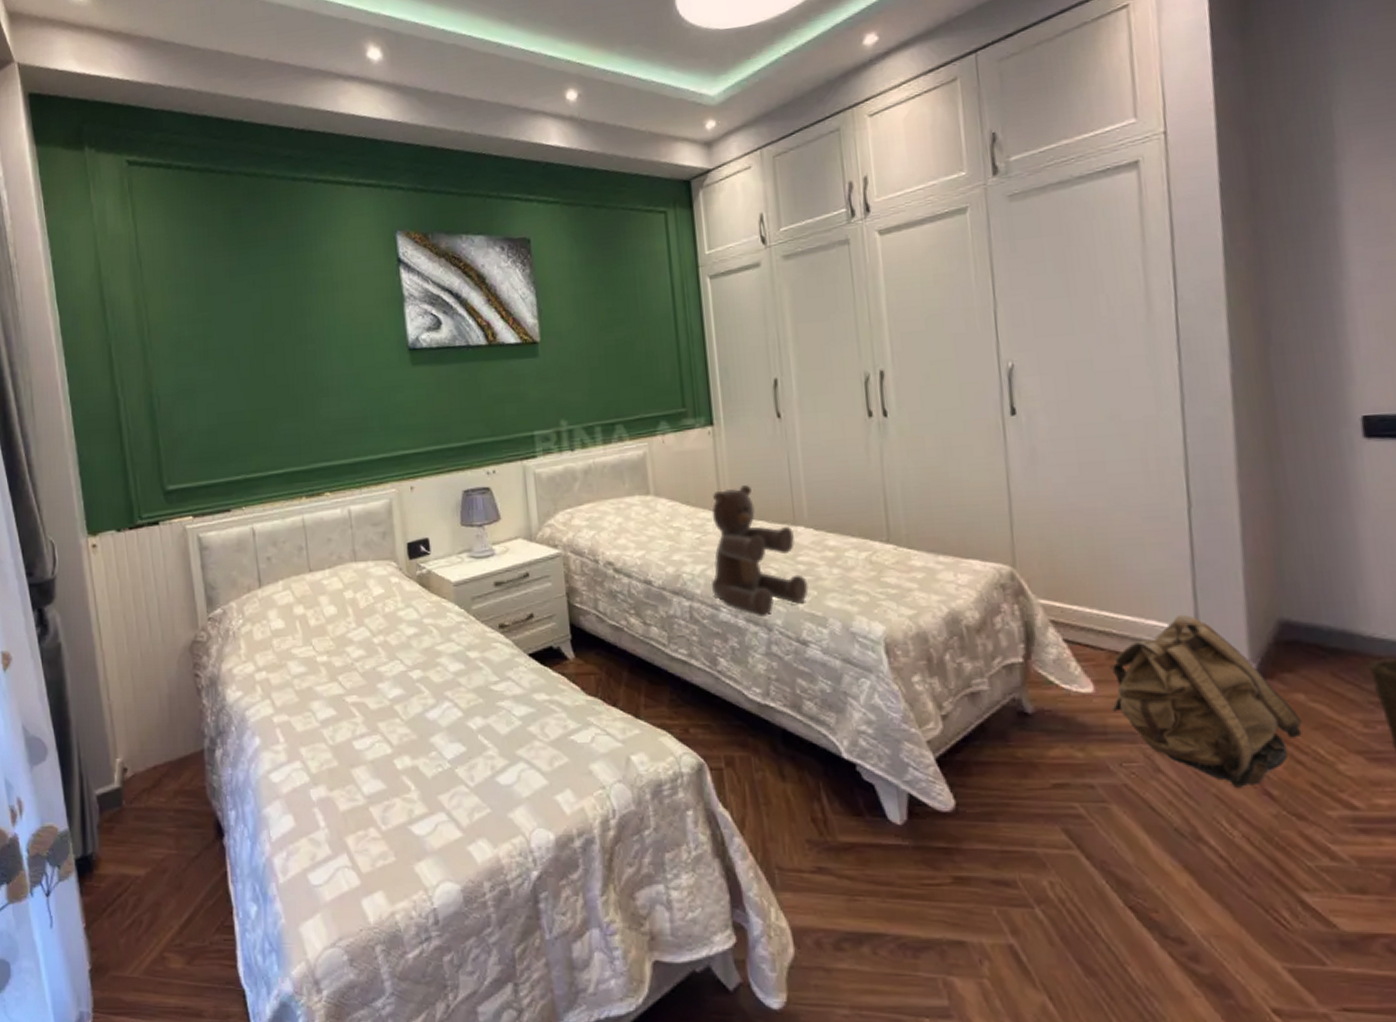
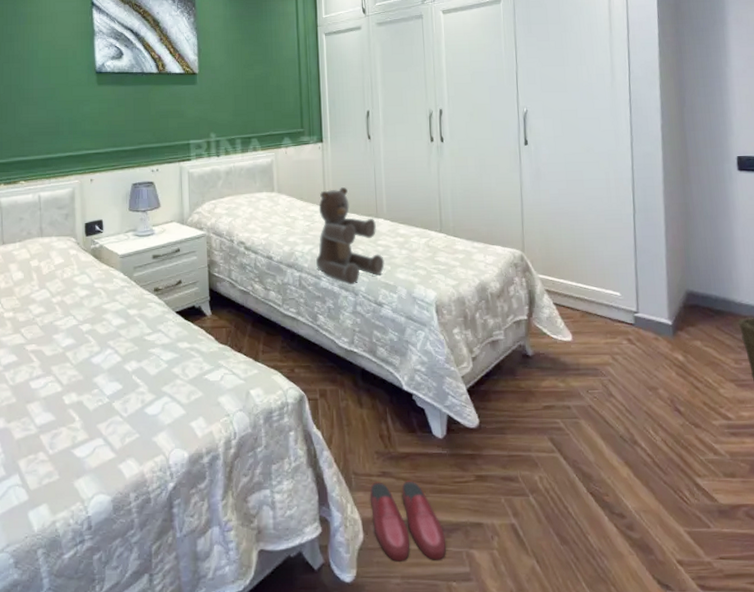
slippers: none [801,880,913,988] -> present [370,480,446,562]
backpack: present [1108,614,1303,787] -> none [581,286,699,406]

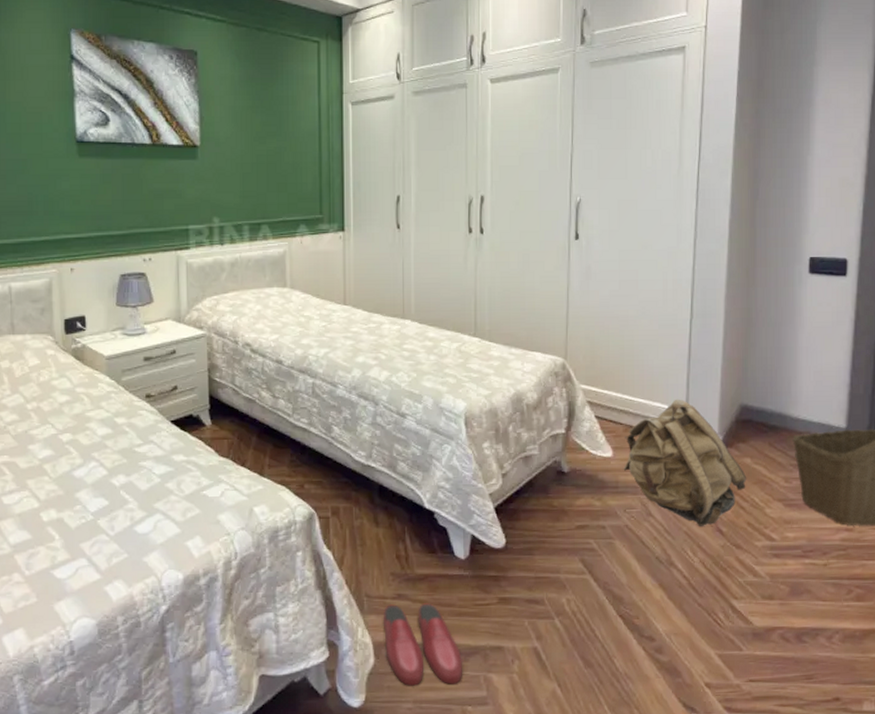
teddy bear: present [316,187,385,286] -> none [333,284,410,394]
backpack: none [581,286,699,406] -> present [623,399,747,526]

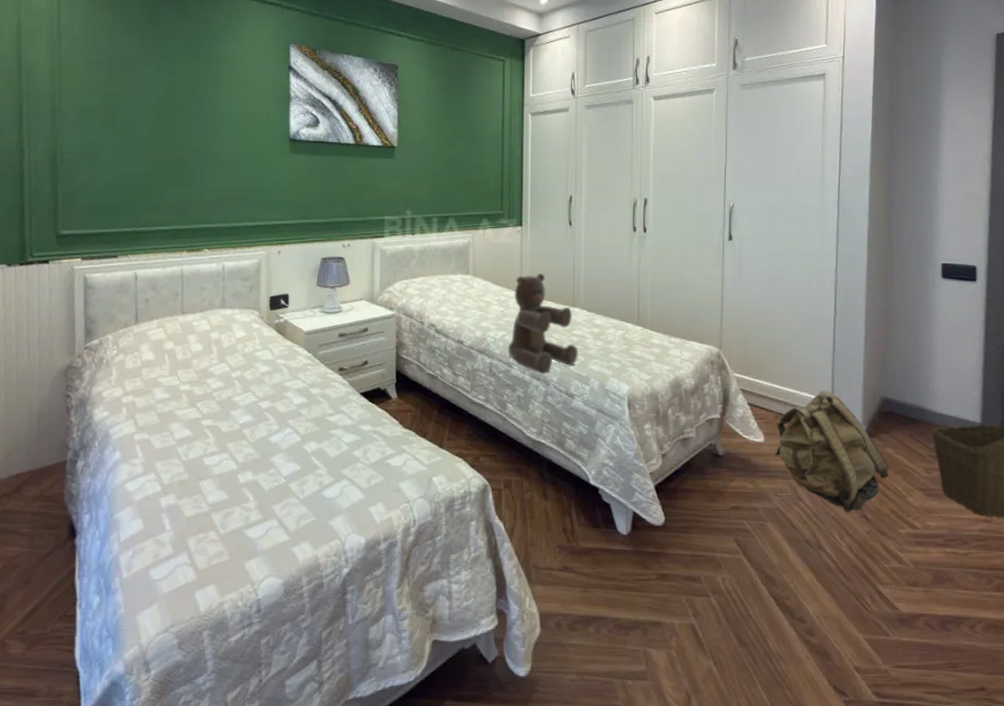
teddy bear: none [333,284,410,394] -> present [508,274,578,375]
slippers: present [382,603,462,686] -> none [549,576,623,658]

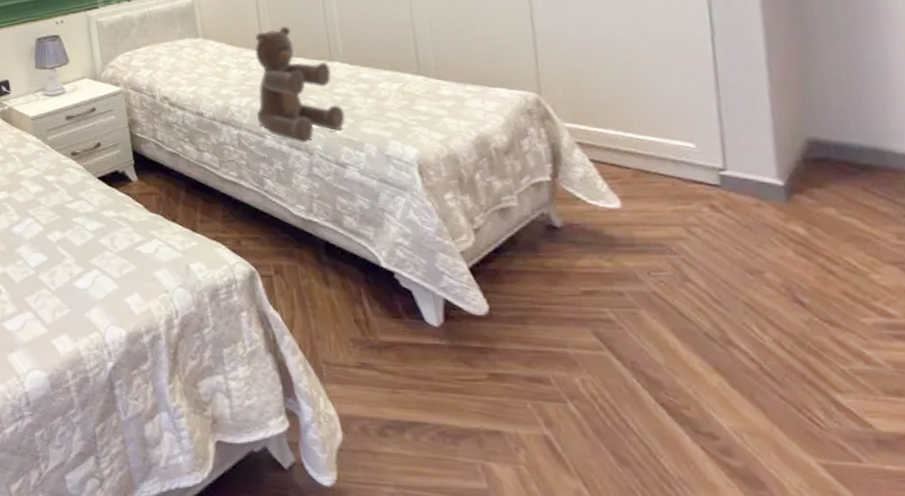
backpack: present [774,389,890,512] -> none [634,135,834,295]

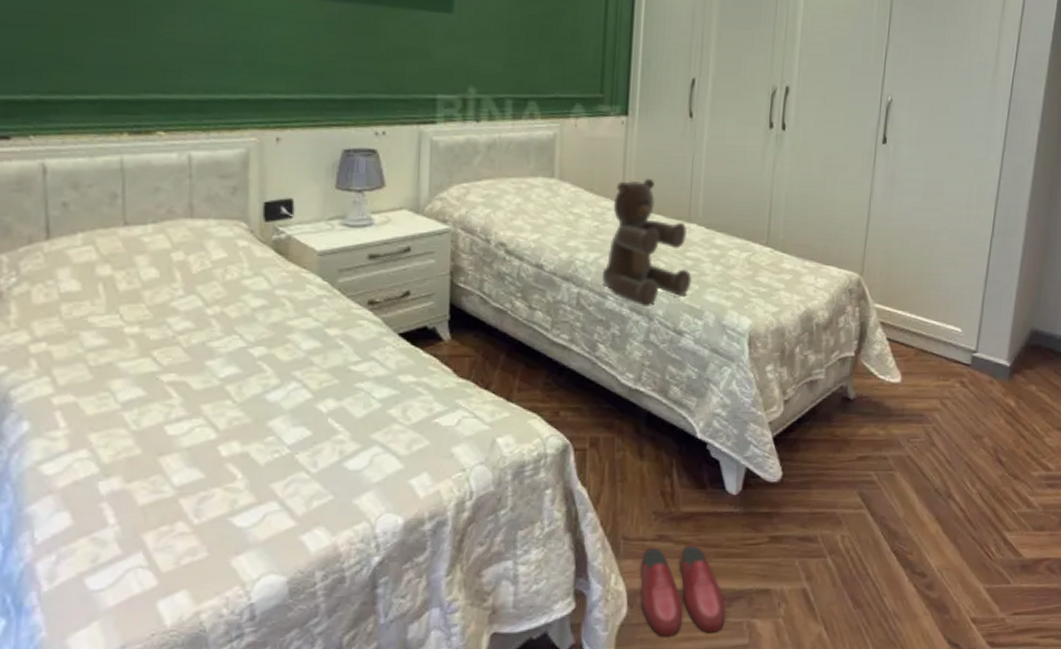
slippers: none [347,374,453,471] -> present [640,544,725,637]

